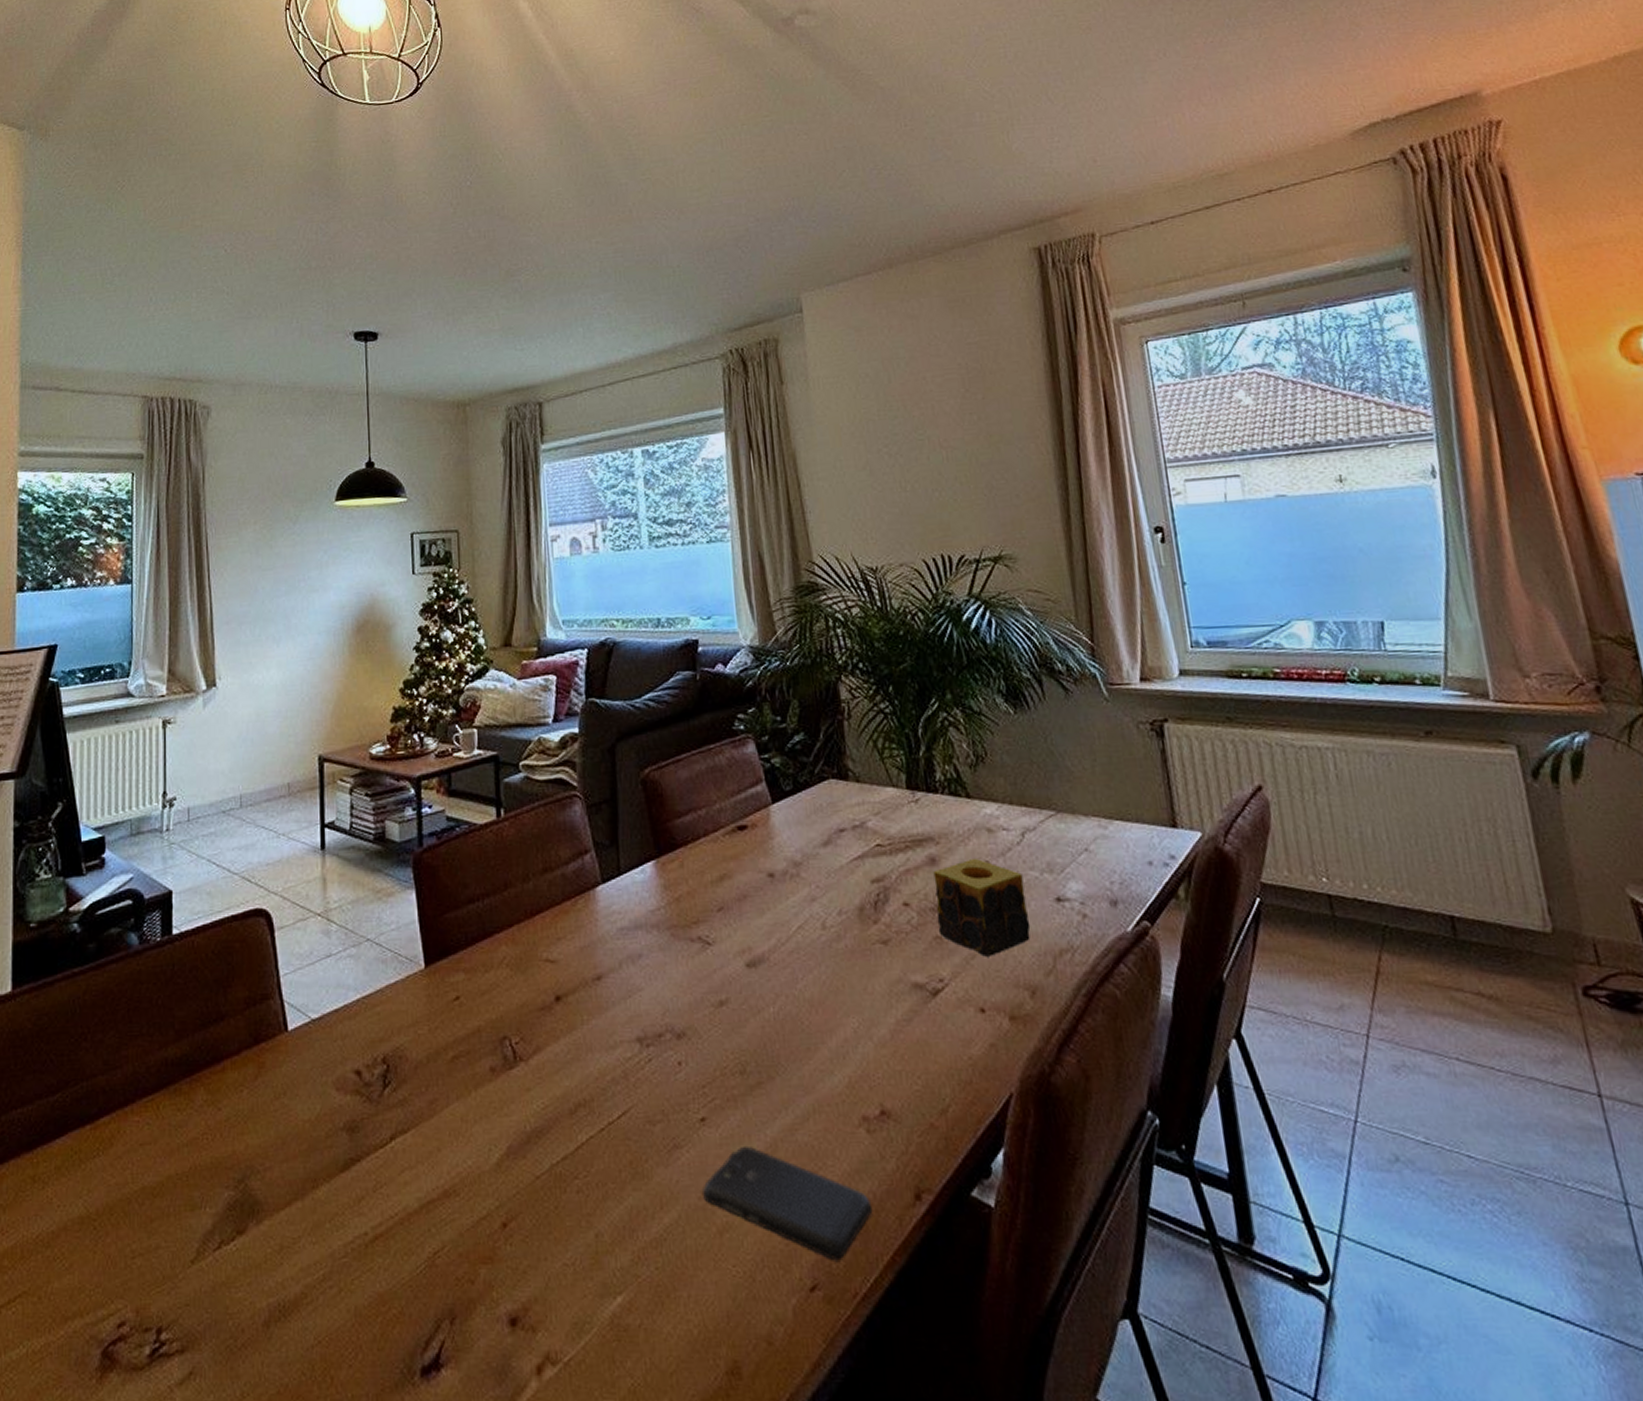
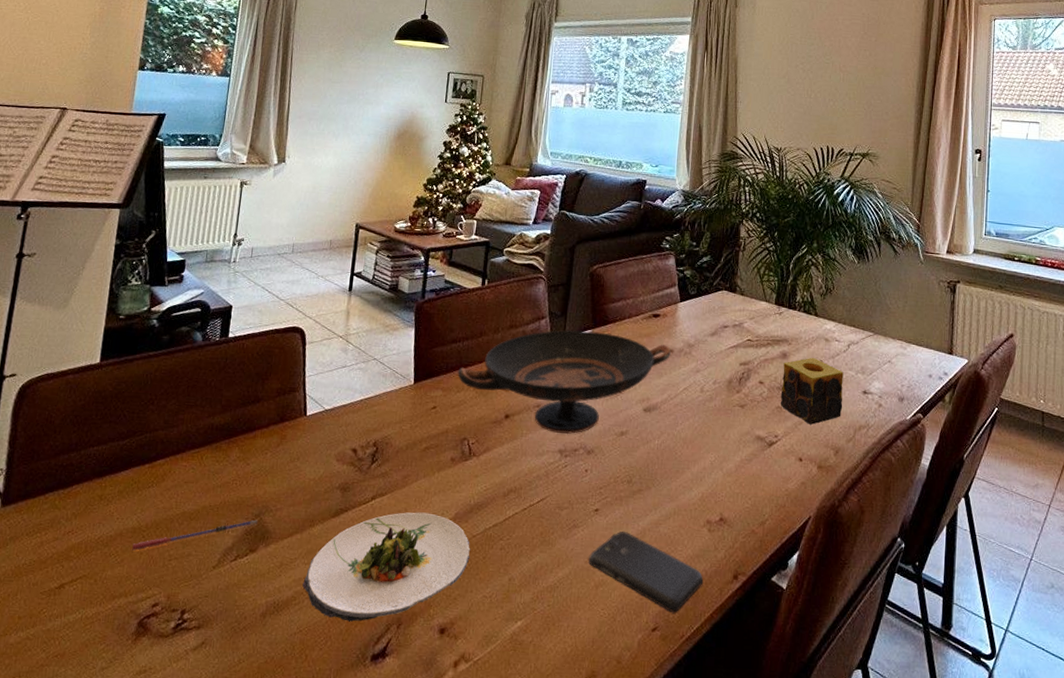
pen: none [82,1187,242,1250] -> present [132,519,258,551]
salad plate: none [314,1150,537,1321] -> present [302,512,471,622]
decorative bowl: none [482,861,771,1014] -> present [457,330,671,435]

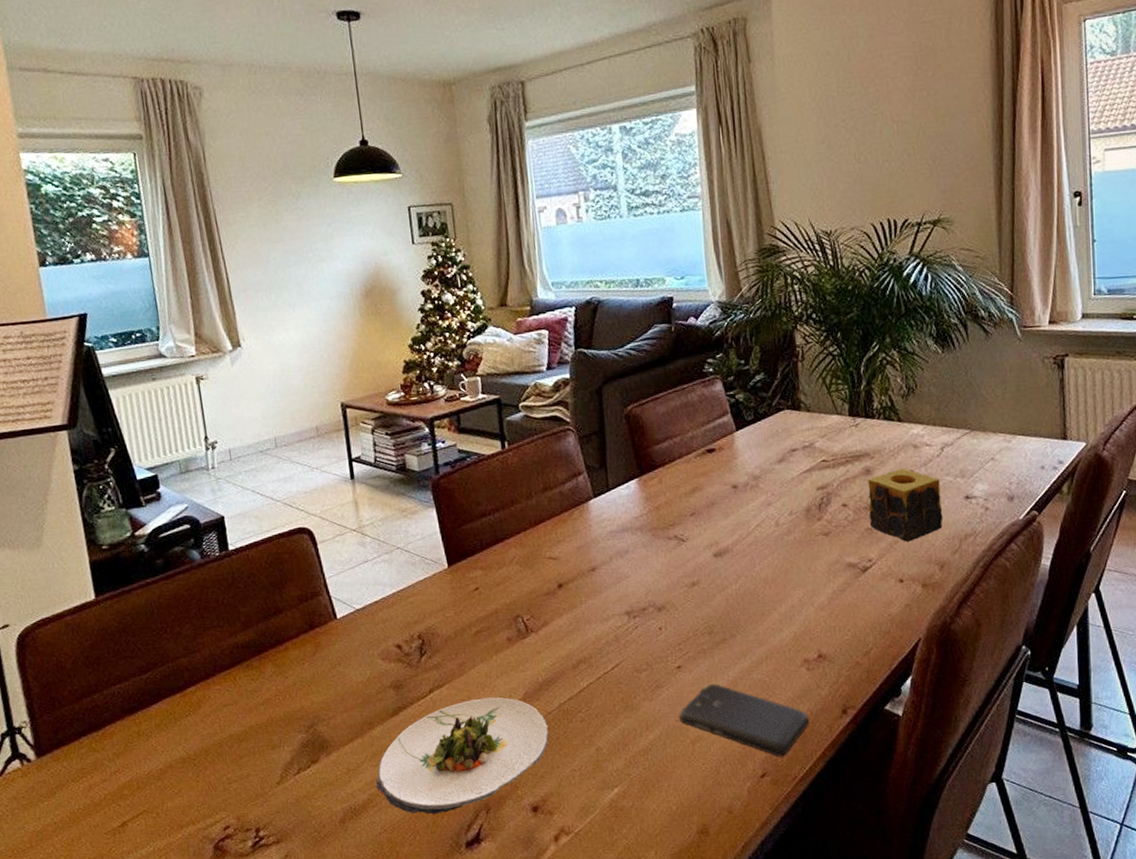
pen: present [132,519,258,551] -> none [186,731,312,780]
decorative bowl: present [457,330,671,435] -> none [494,478,735,595]

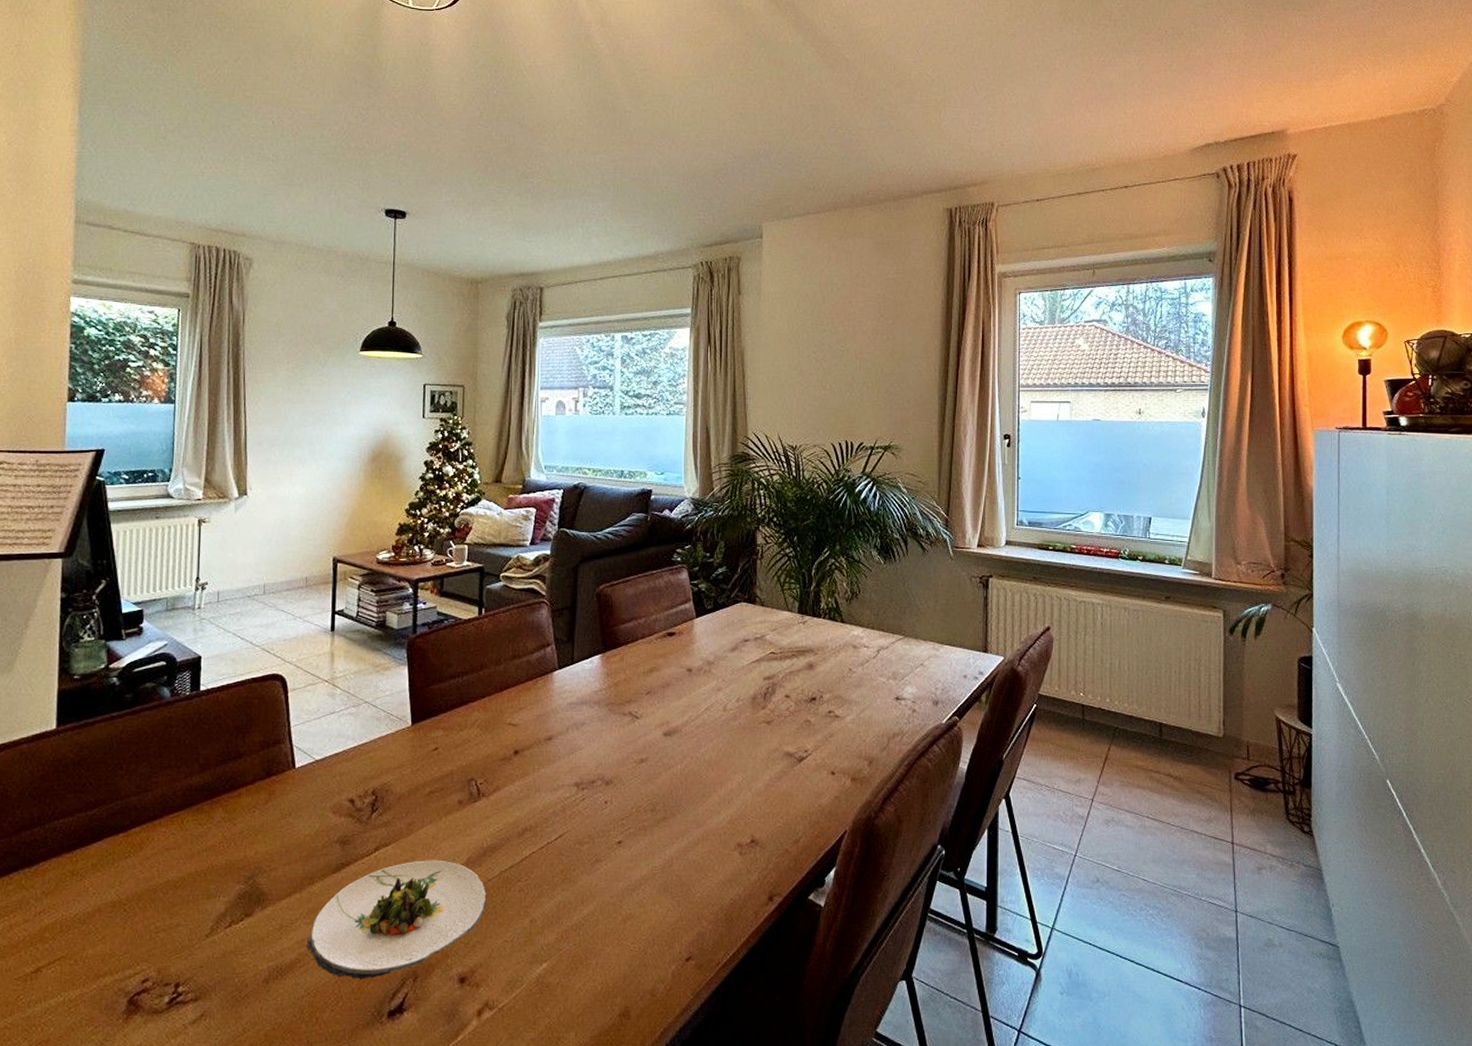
smartphone: present [679,683,810,756] -> none [614,861,737,940]
candle: present [868,468,943,542] -> none [808,666,875,736]

